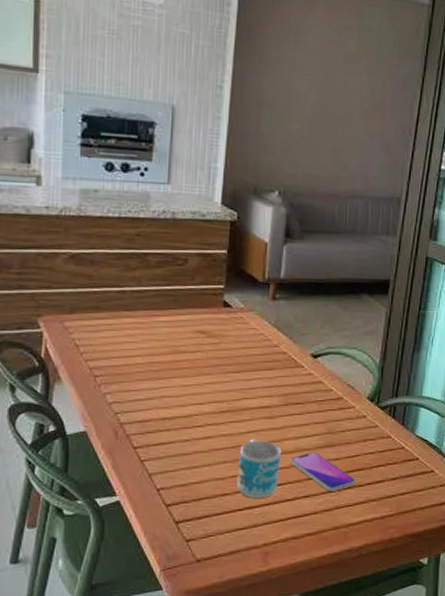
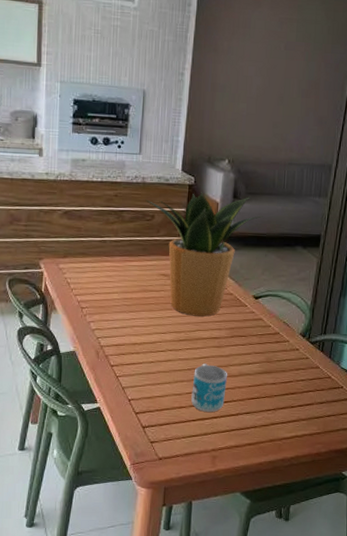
potted plant: none [176,230,321,381] -> present [145,192,263,317]
smartphone: present [290,452,355,492] -> none [234,377,288,410]

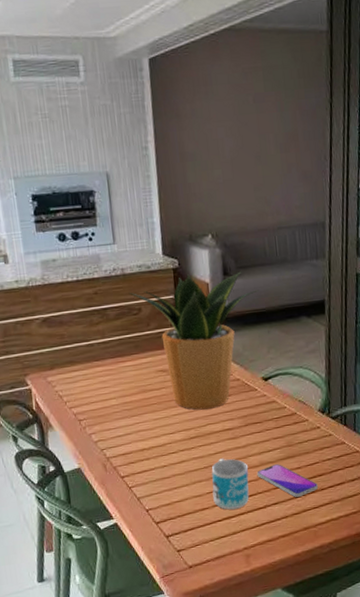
smartphone: none [234,377,288,410] -> present [257,464,318,497]

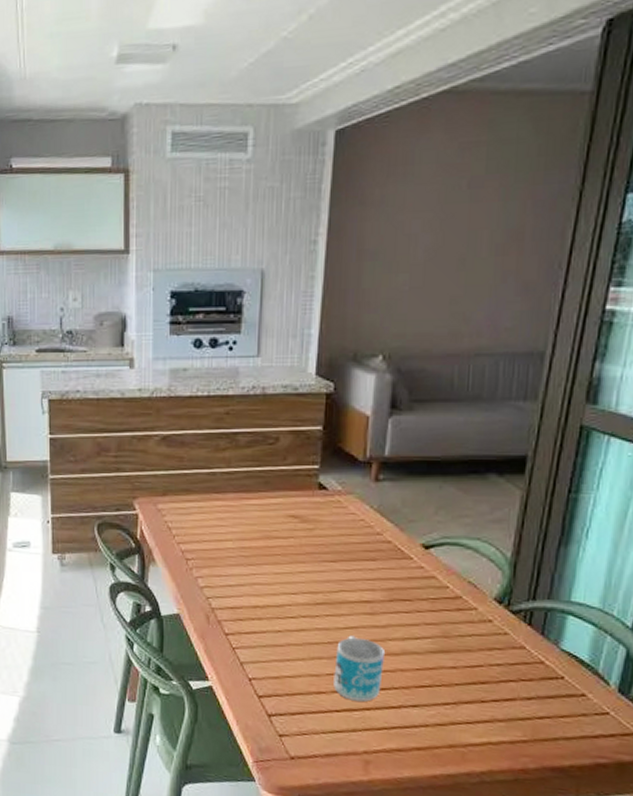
potted plant: present [128,271,259,411] -> none [266,402,435,573]
smartphone: present [257,464,318,497] -> none [395,656,477,704]

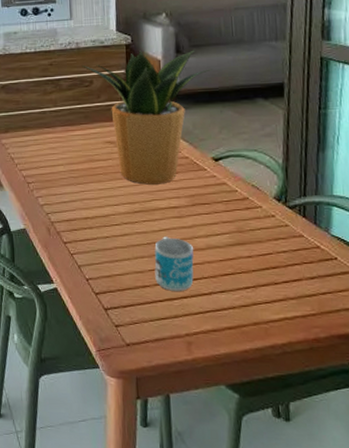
potted plant: none [266,402,435,573] -> present [81,50,212,185]

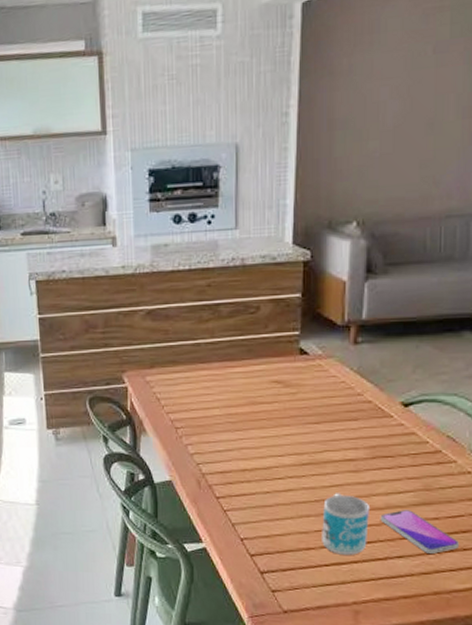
potted plant: present [81,50,212,185] -> none [247,269,410,433]
smartphone: none [202,250,271,288] -> present [380,510,459,554]

